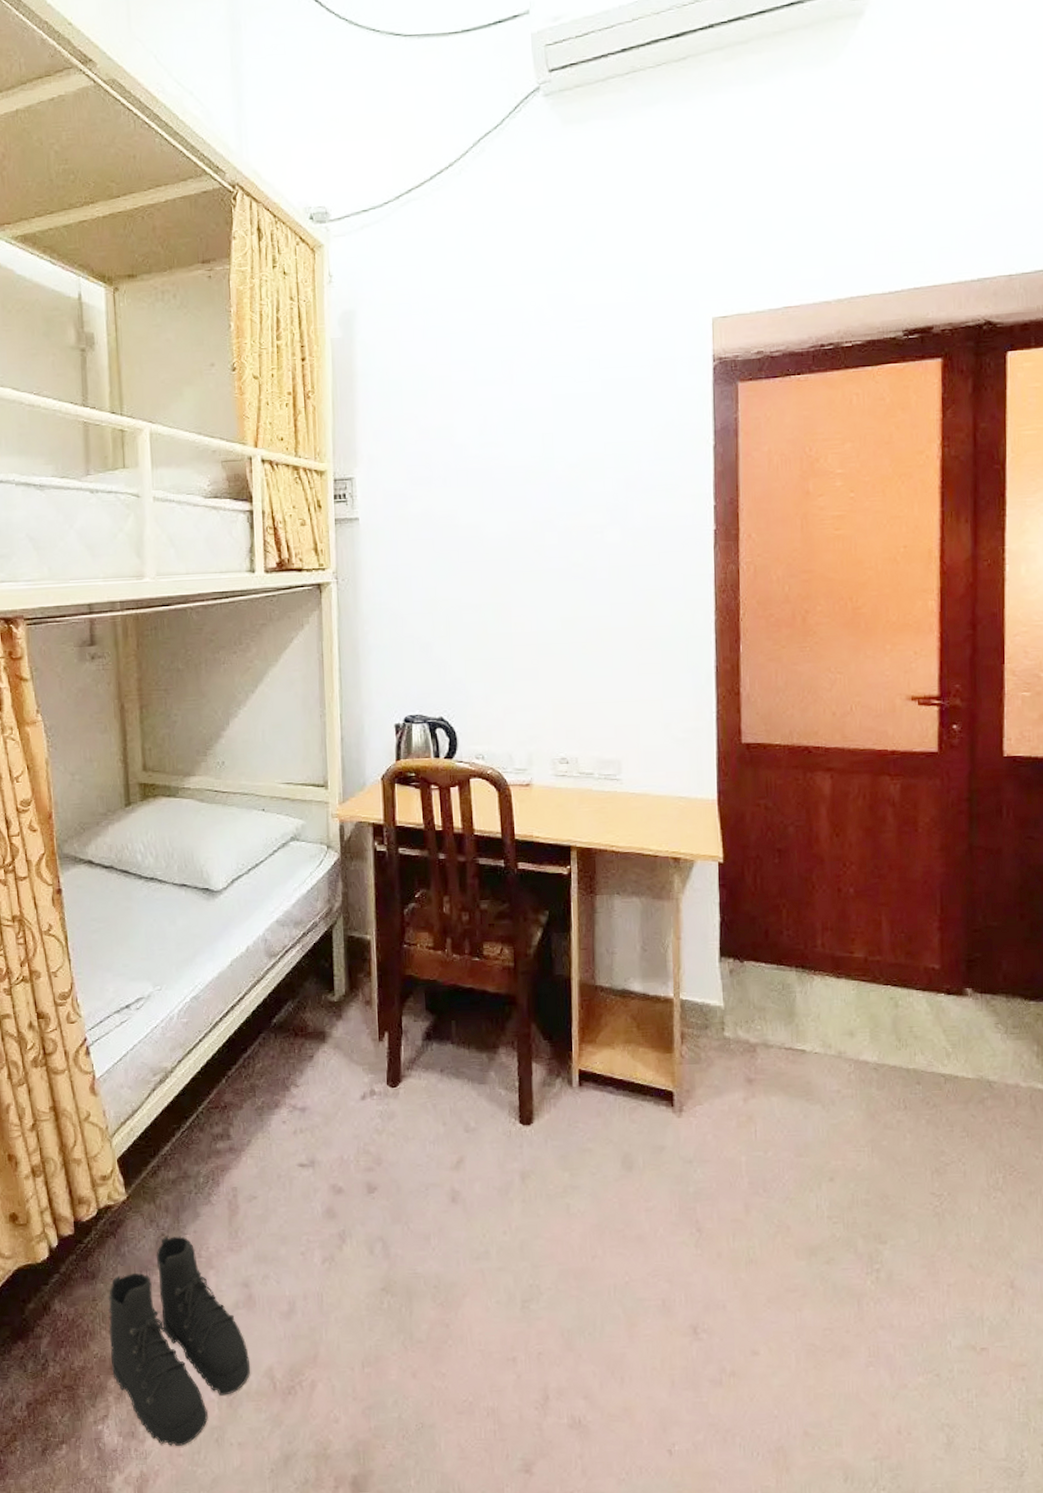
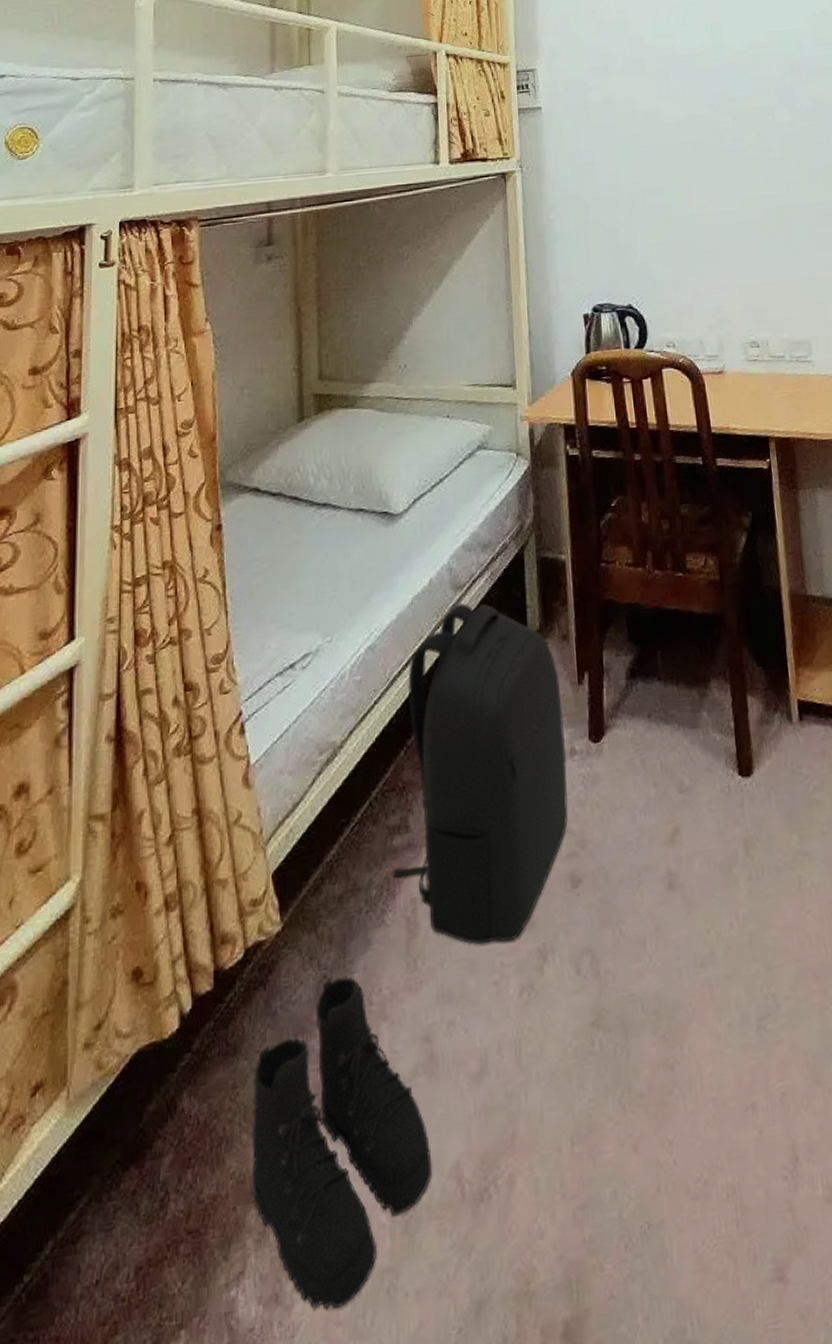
backpack: none [217,968,367,1226] -> present [393,603,568,945]

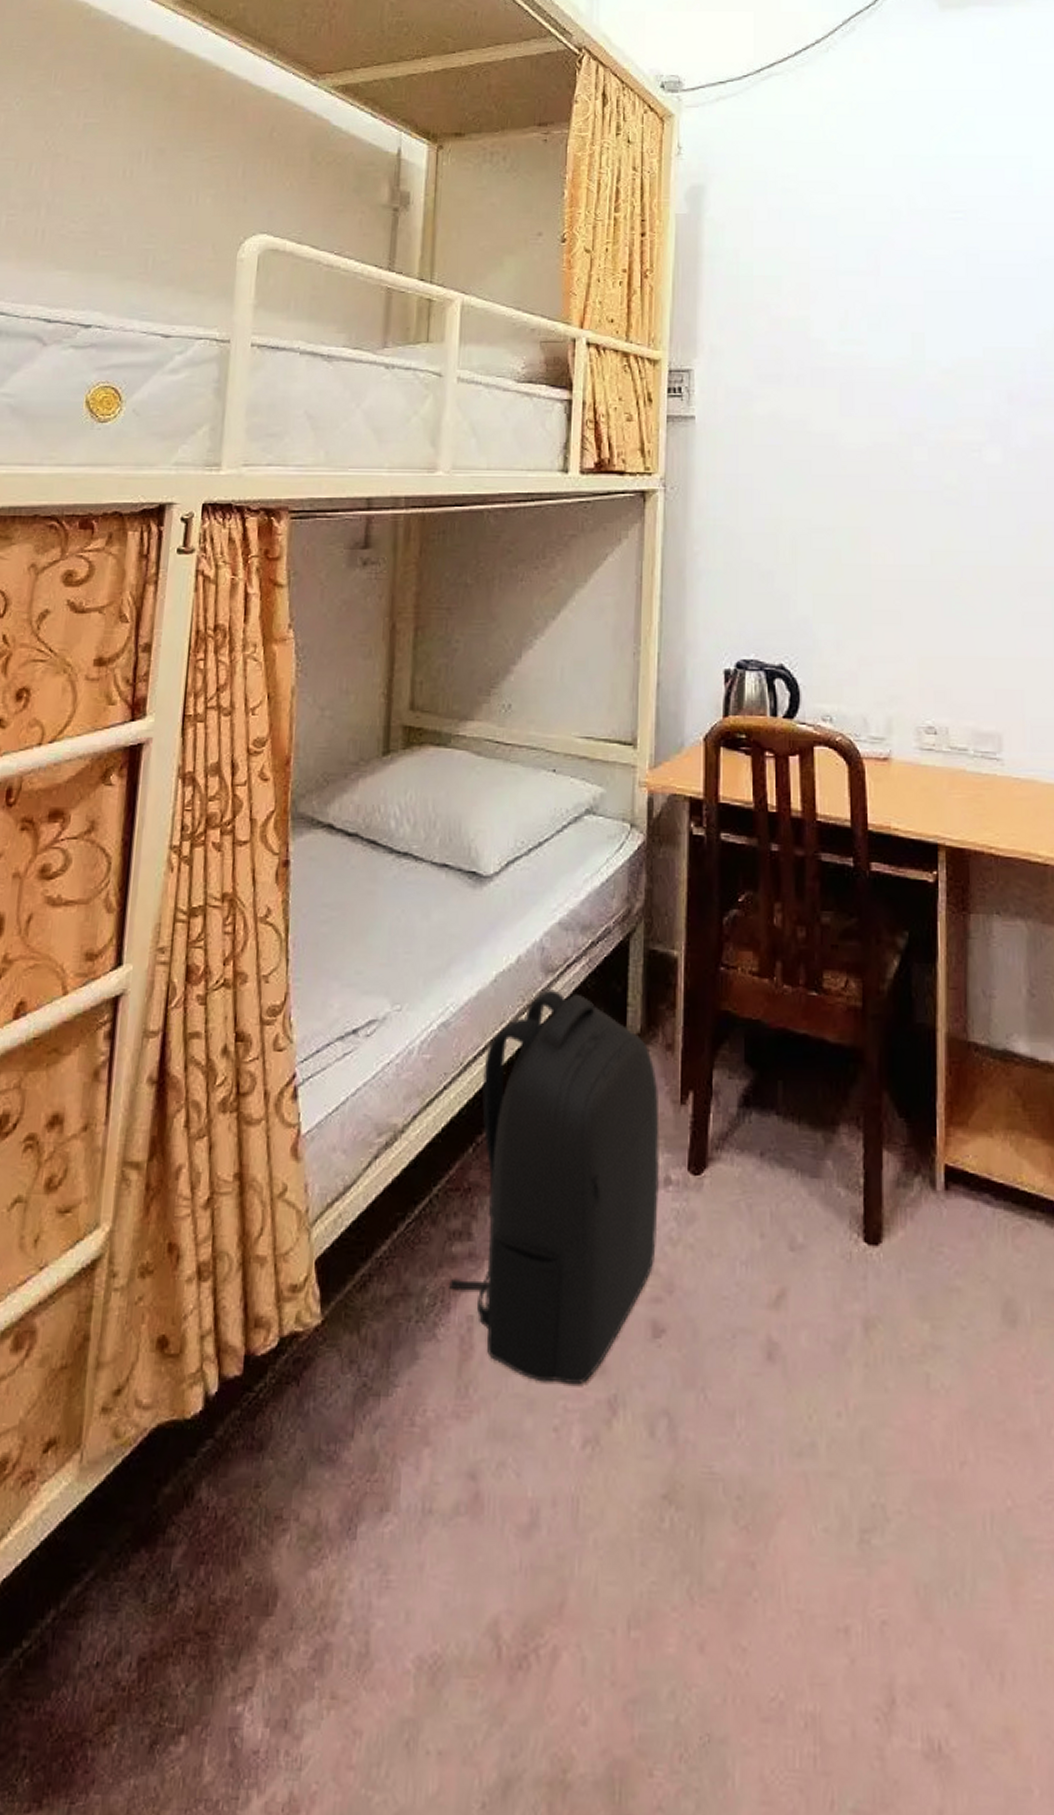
boots: present [252,976,433,1310] -> none [268,1387,468,1750]

